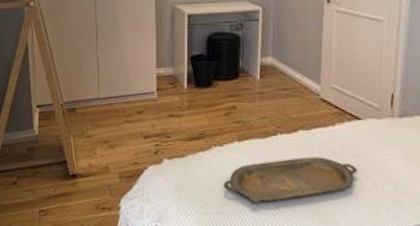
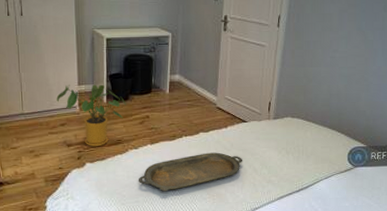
house plant: none [133,67,210,141] -> present [56,84,126,147]

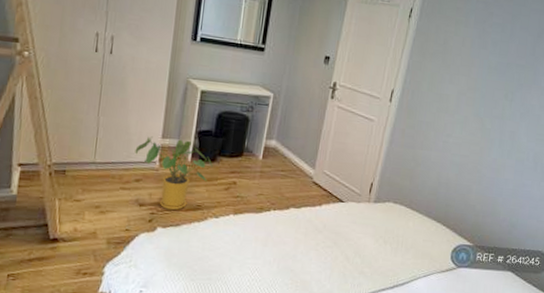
serving tray: present [138,152,243,192] -> none [213,231,335,271]

